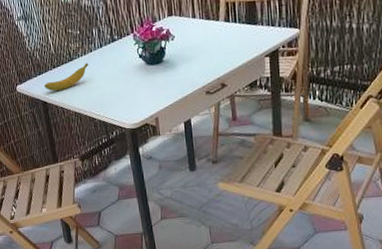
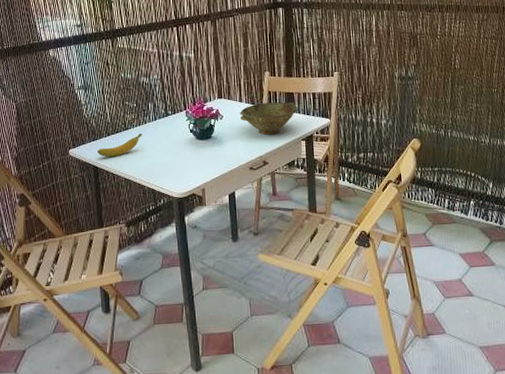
bowl: none [192,13,260,54] -> present [239,102,297,135]

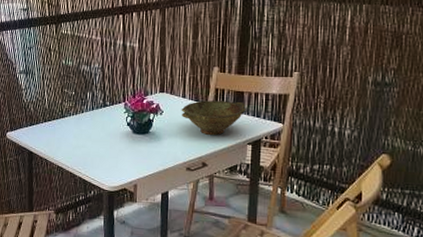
banana: present [97,133,142,157] -> none [33,122,78,143]

